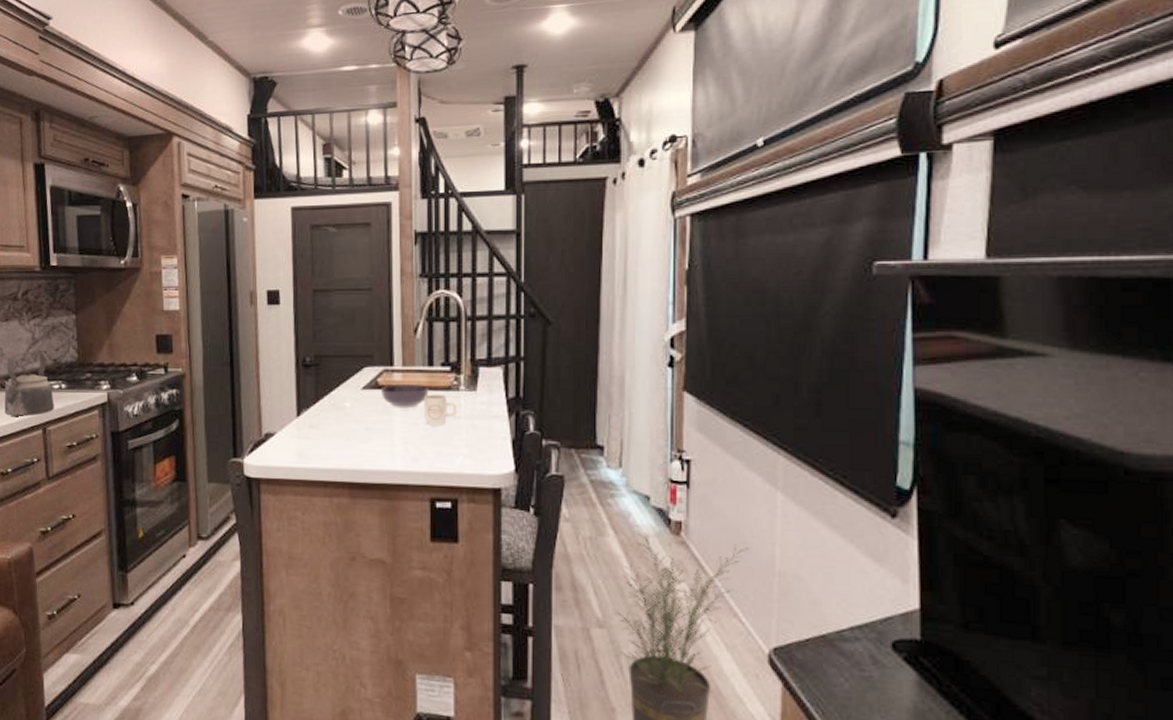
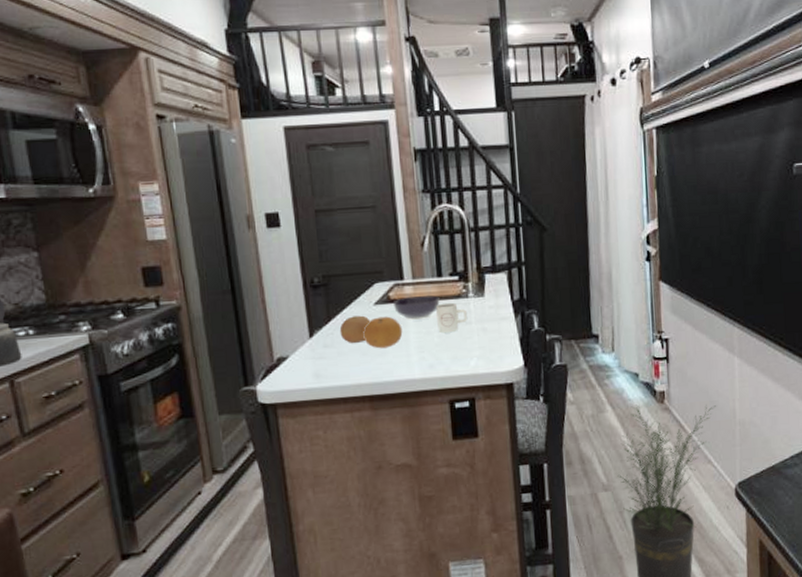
fruit: none [326,399,357,428] -> present [339,315,371,344]
fruit: none [349,402,388,436] -> present [363,316,403,349]

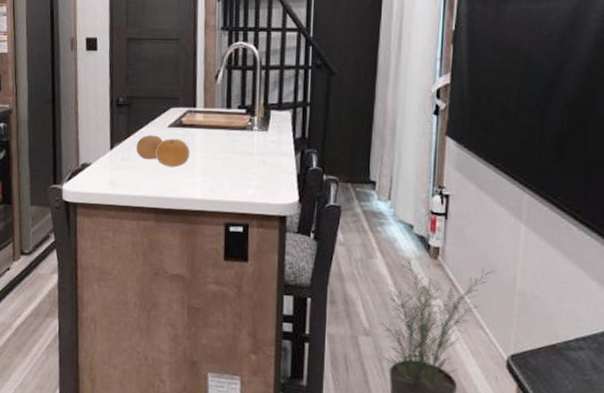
bowl: present [392,295,440,320] -> none [184,124,227,145]
mug: present [435,302,468,334] -> none [221,133,251,161]

